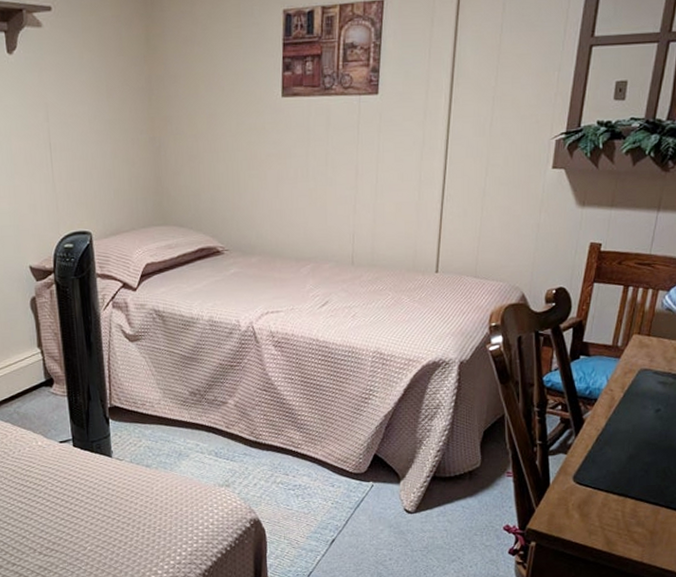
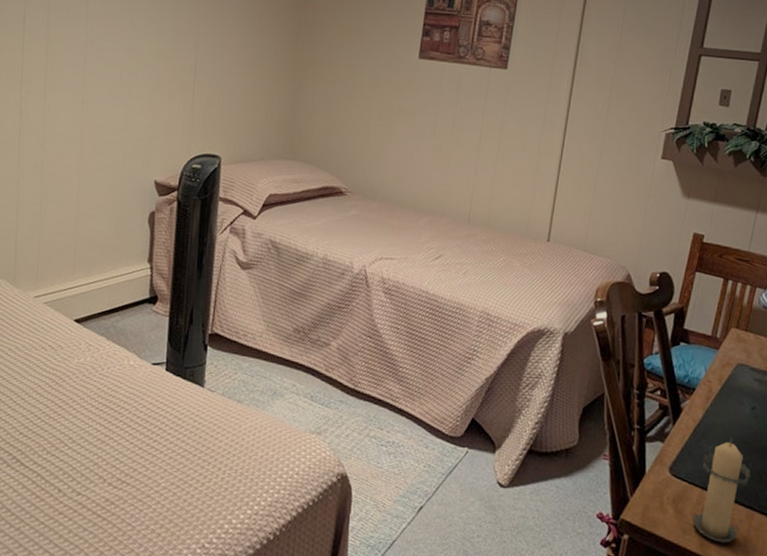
candle: none [598,441,656,539] -> present [693,437,751,543]

